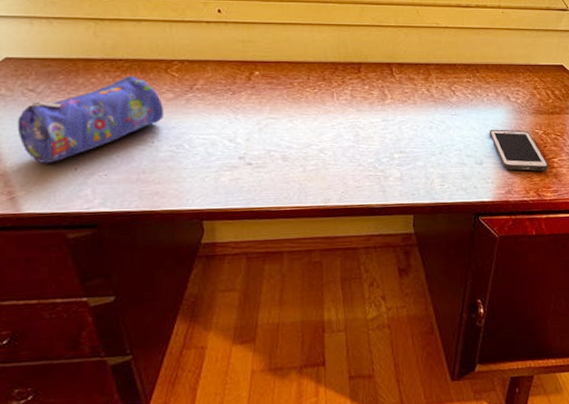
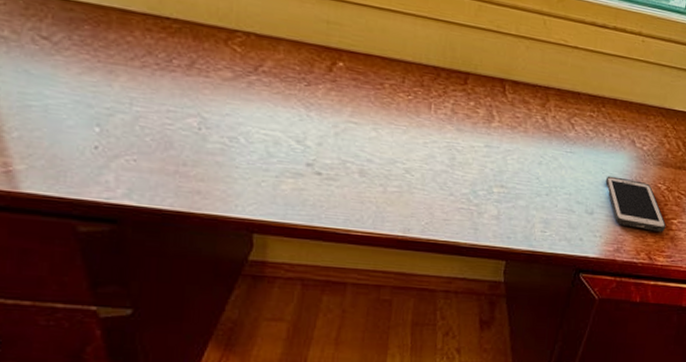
pencil case: present [17,75,164,164] -> none [21,40,219,135]

